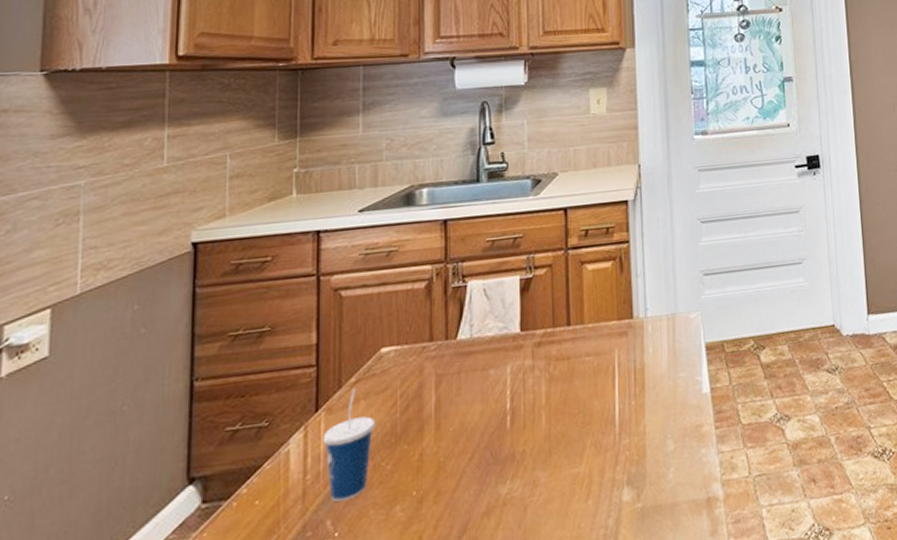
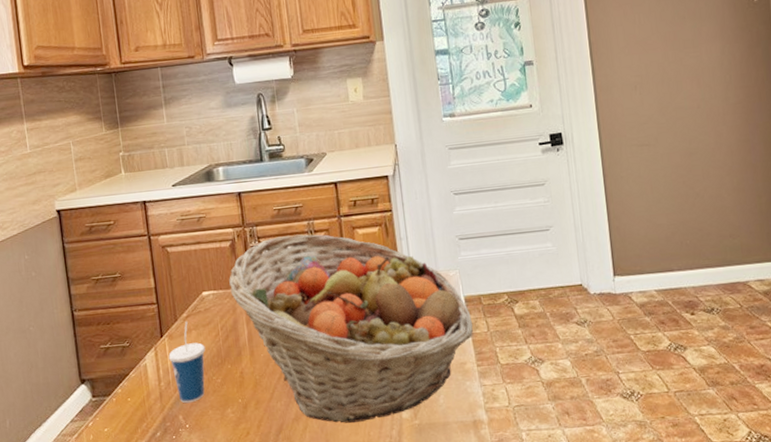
fruit basket: none [419,270,714,515] -> present [229,234,474,423]

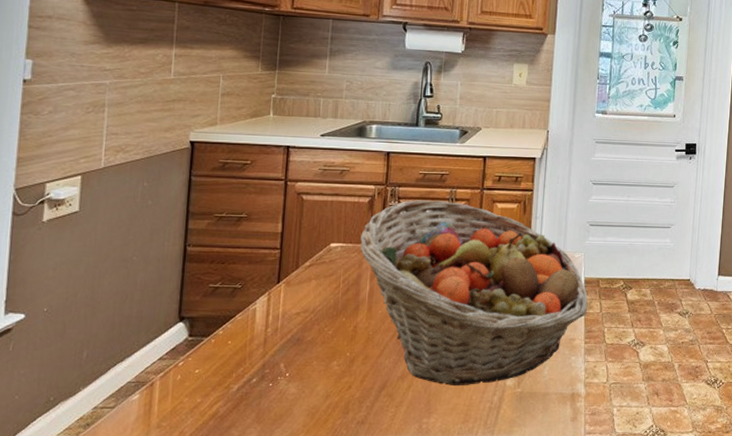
cup: present [168,321,206,403] -> none [281,270,323,352]

